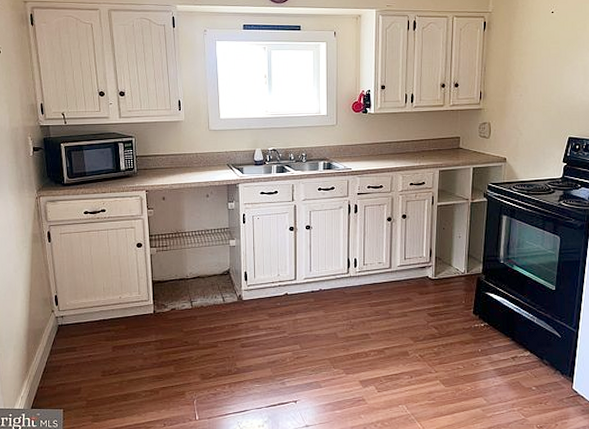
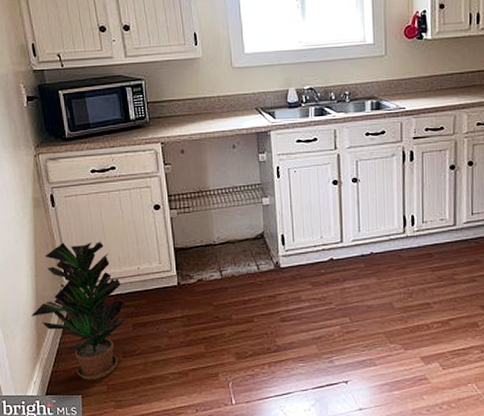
potted plant: none [23,273,108,396] -> present [31,241,127,380]

